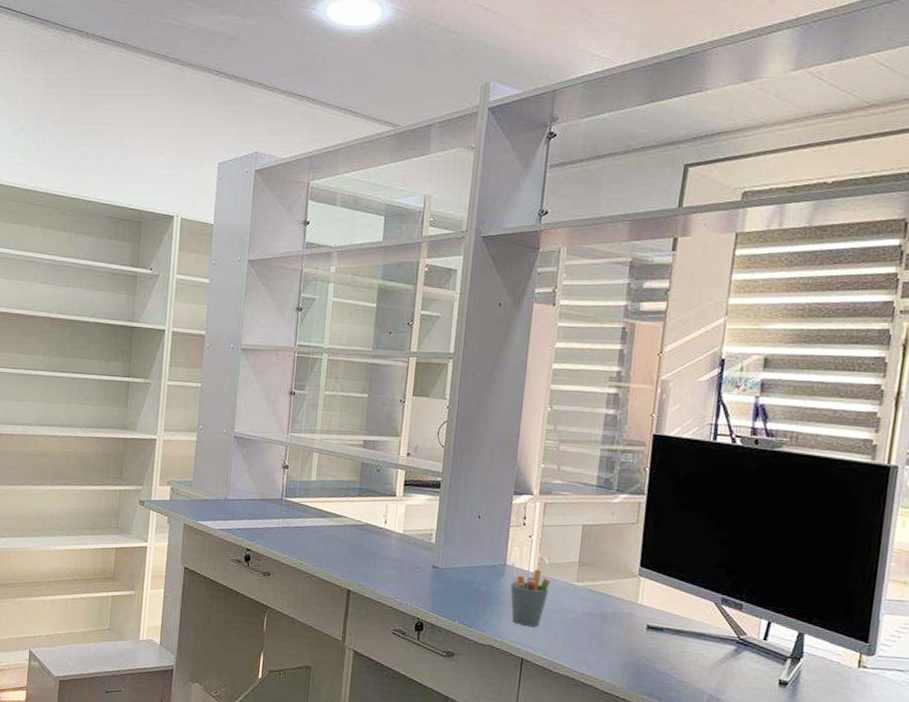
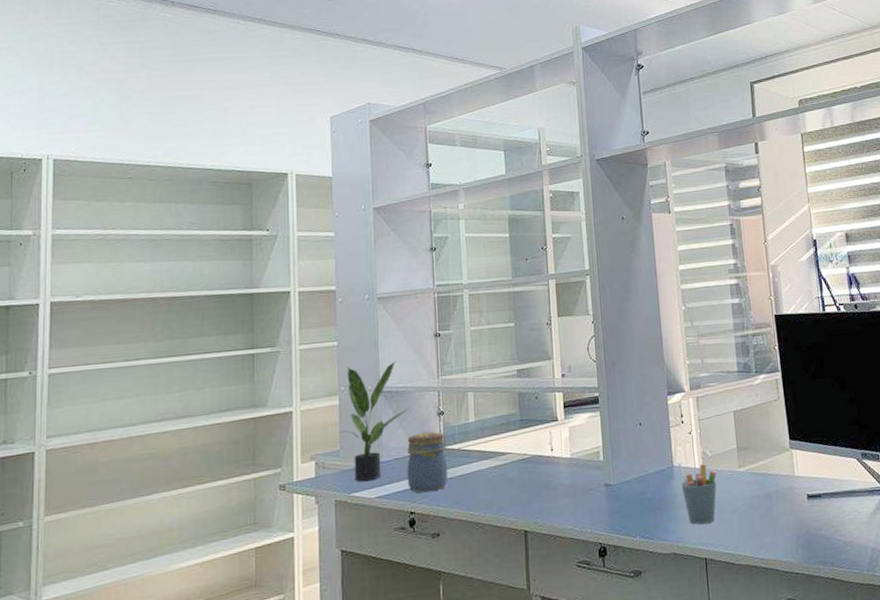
potted plant: none [194,408,259,513] -> present [339,361,411,481]
jar: none [247,480,287,535] -> present [407,431,449,493]

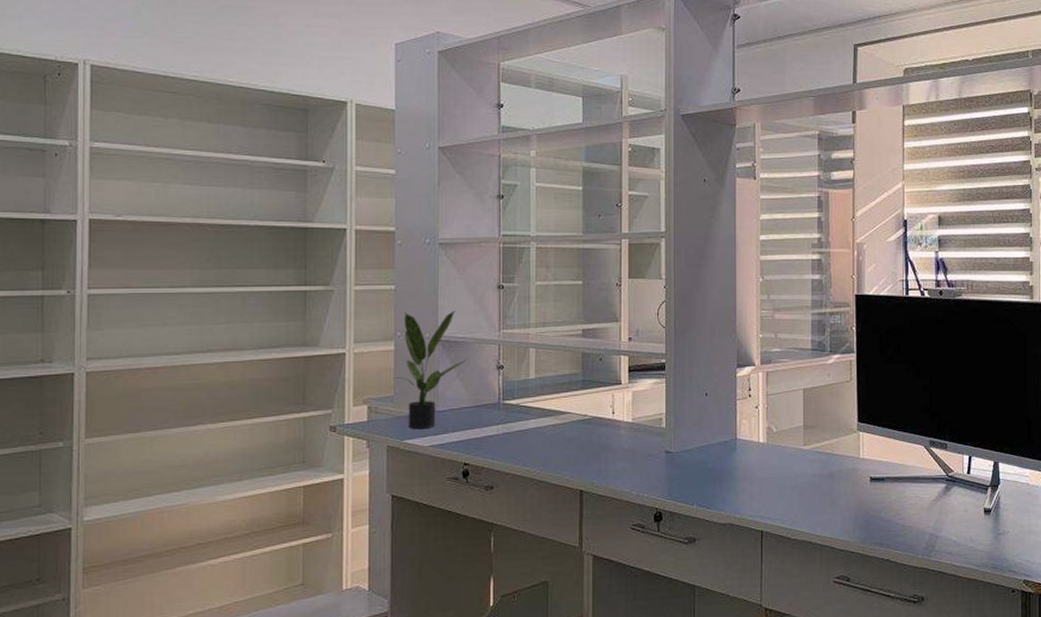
jar: present [407,431,449,493] -> none [462,385,505,445]
pen holder: present [678,463,717,525] -> none [742,436,781,497]

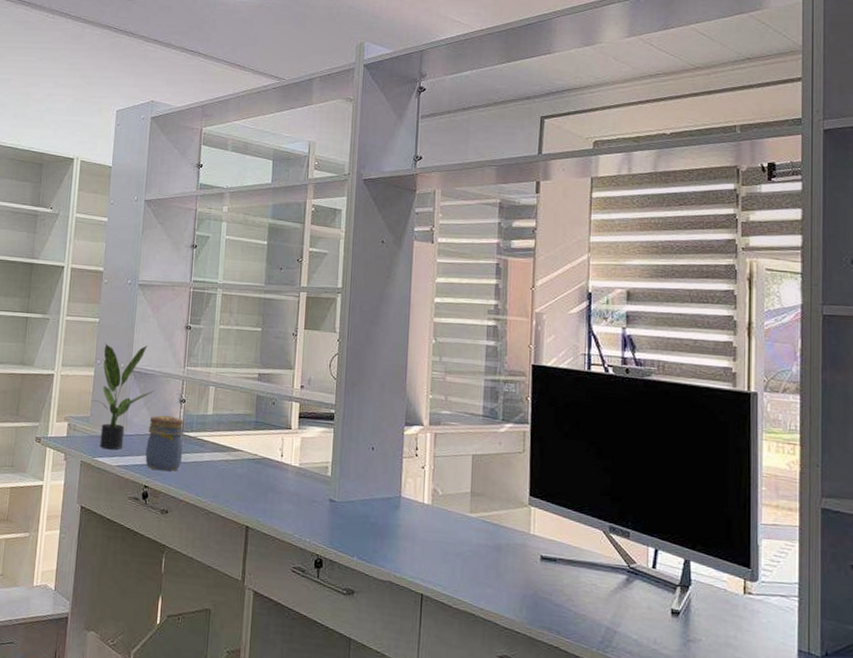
jar: none [462,385,505,445] -> present [145,415,184,471]

